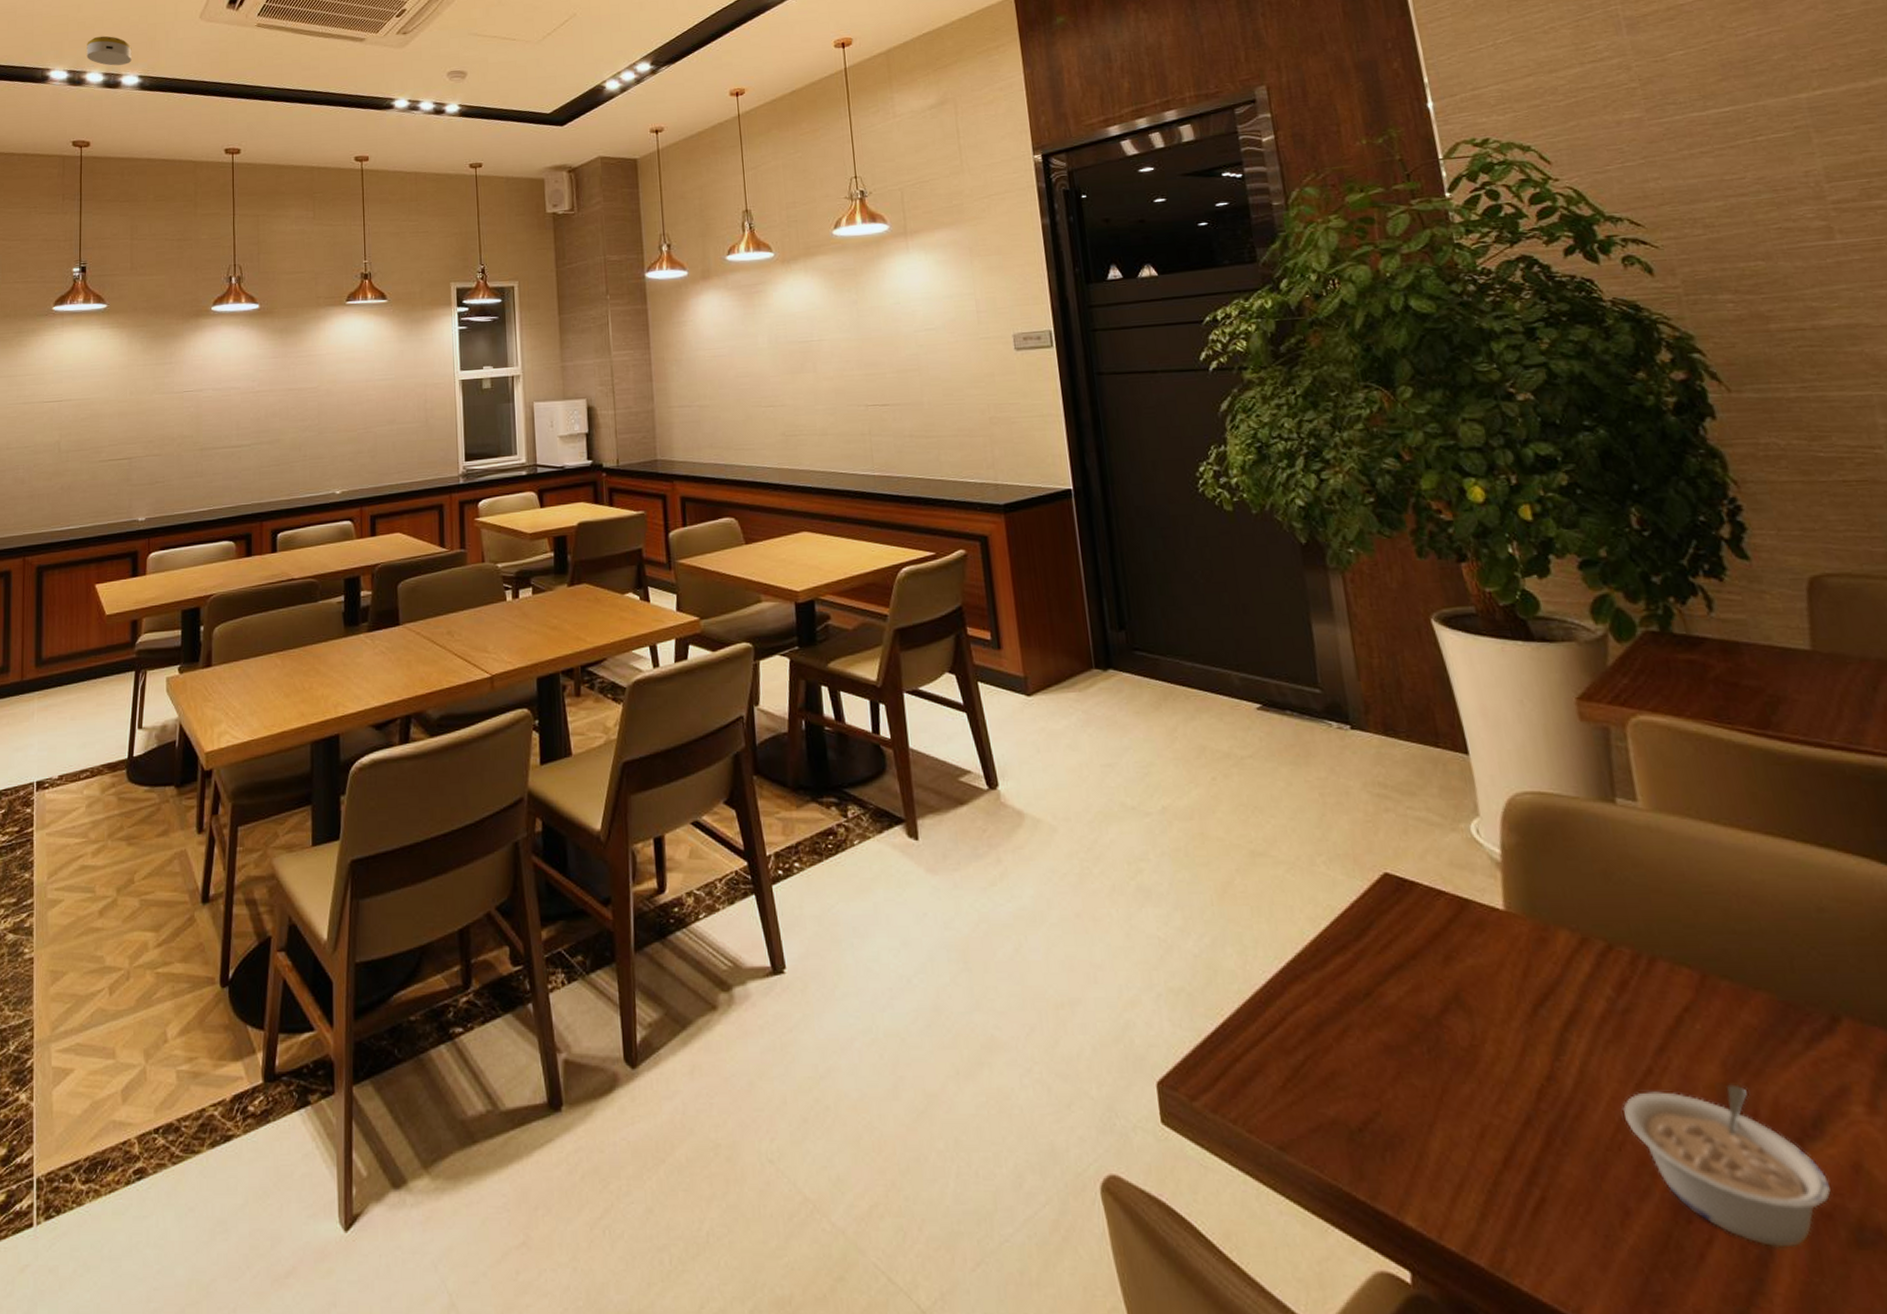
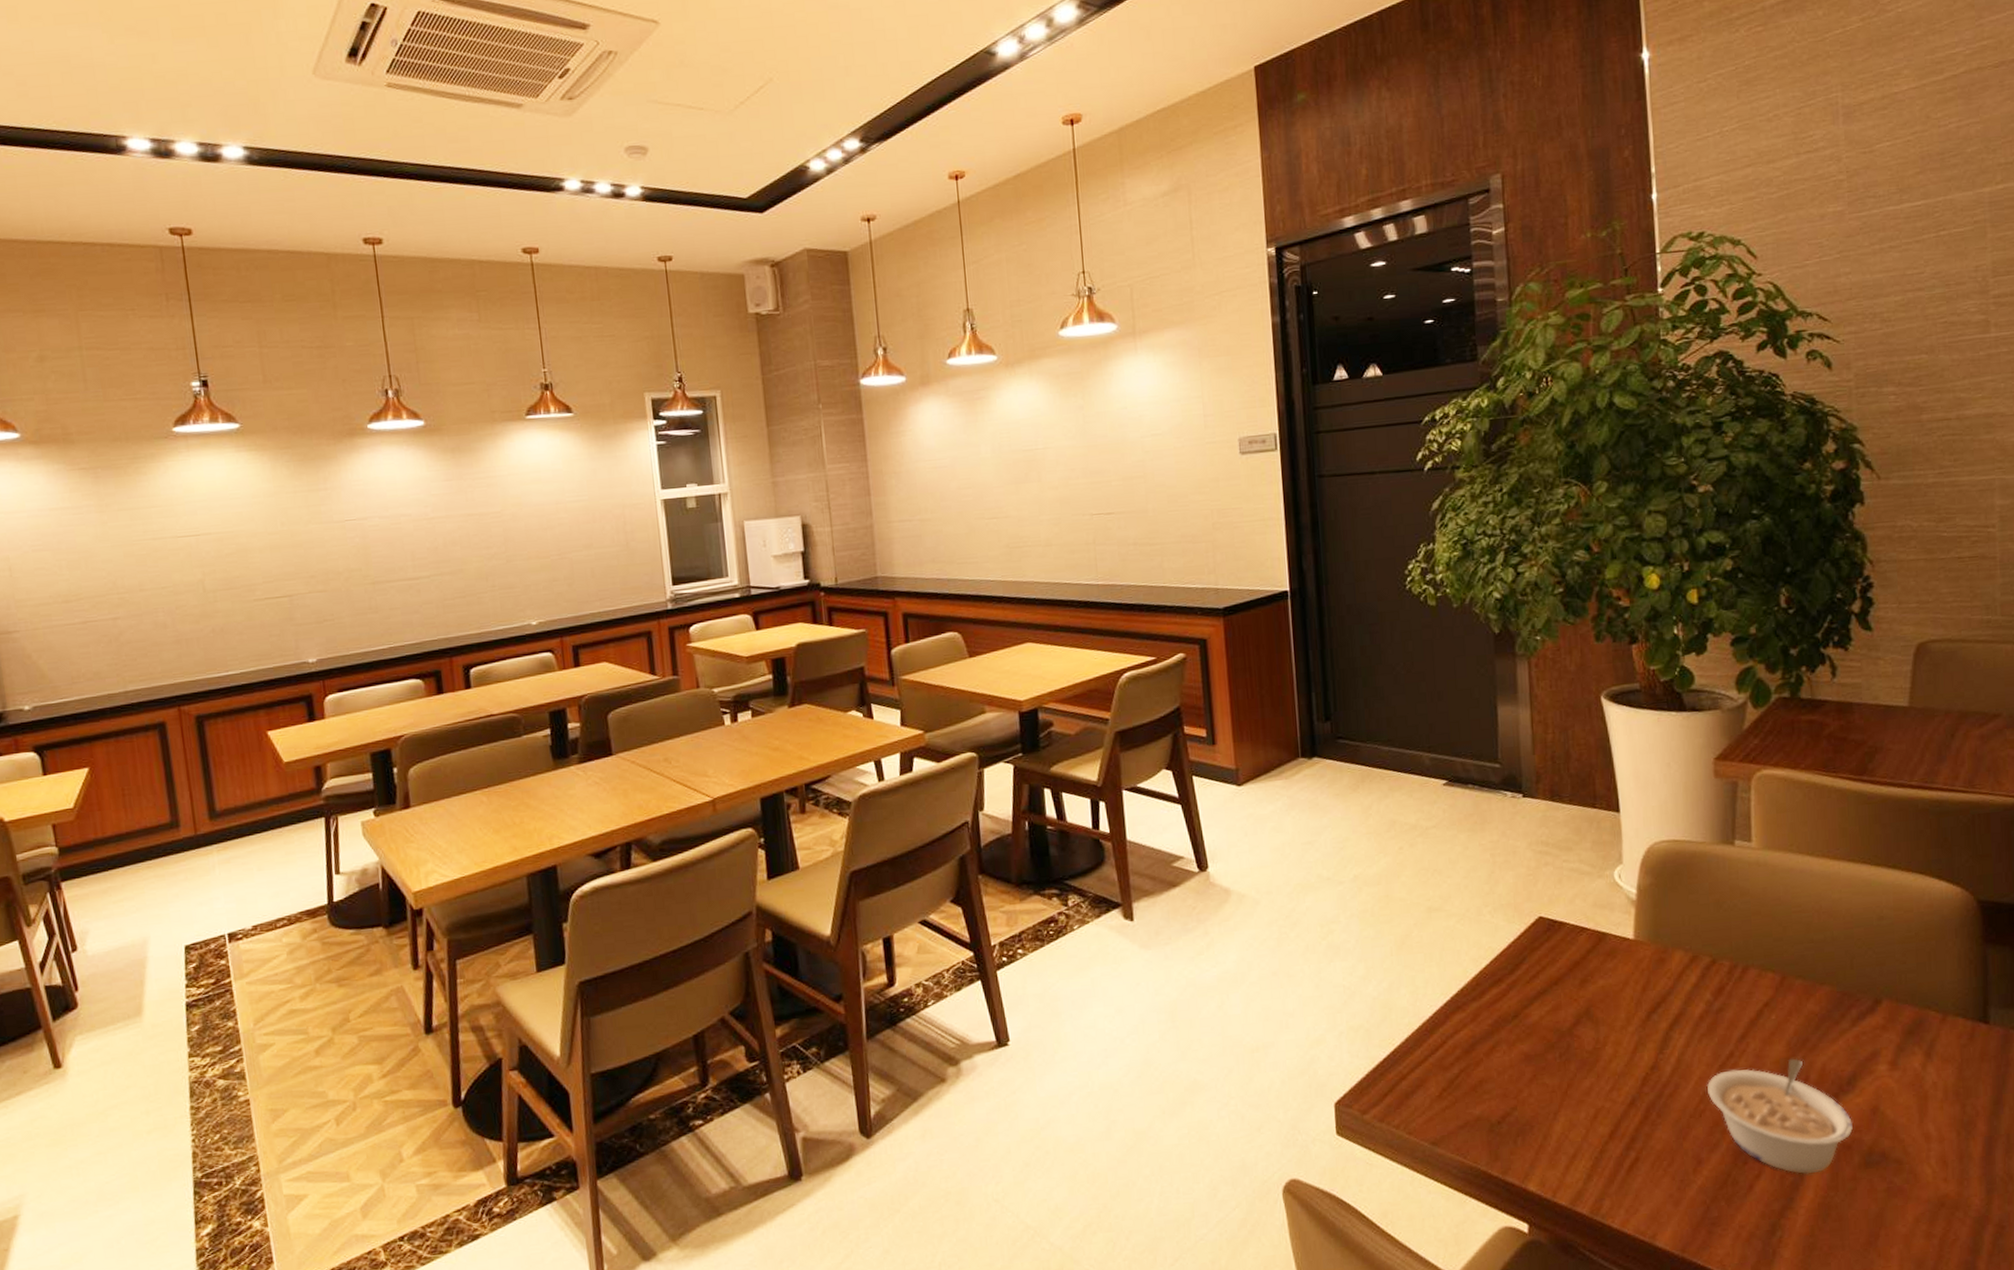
smoke detector: present [87,36,132,66] -> none [170,94,232,134]

